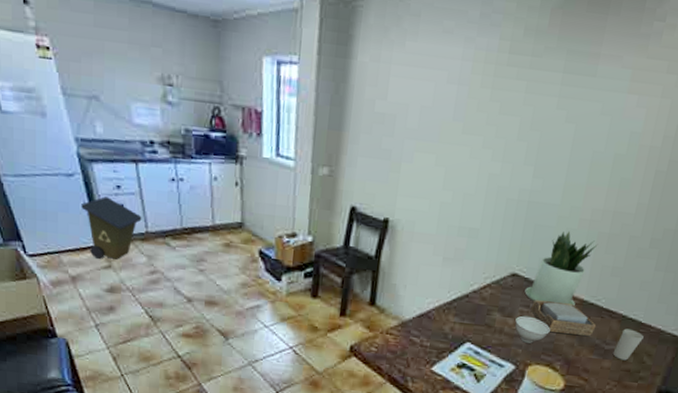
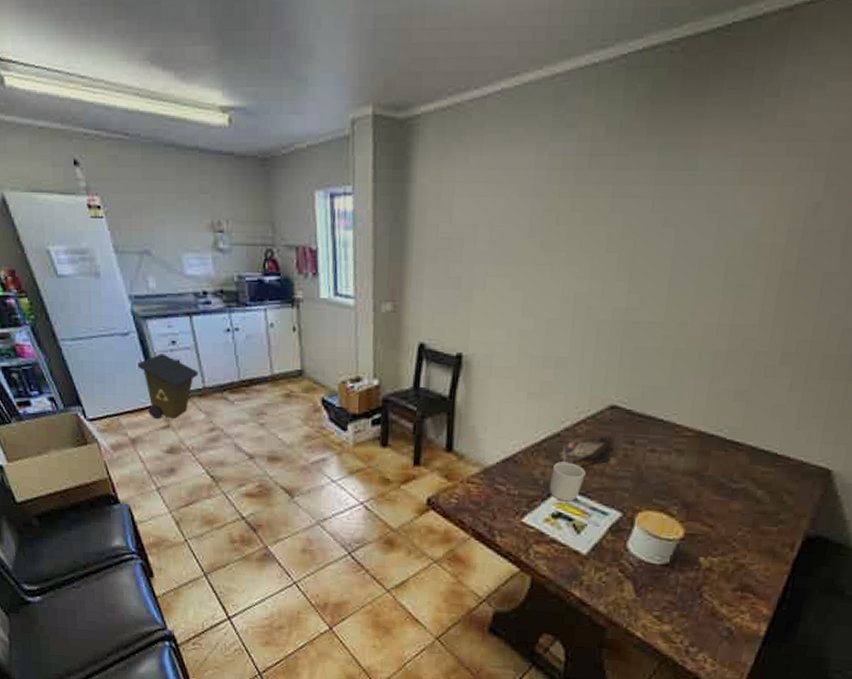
mug: none [456,319,488,355] -> present [548,462,586,502]
bag: none [466,299,514,325] -> present [558,436,615,467]
bowl: present [514,315,551,343] -> none [618,454,662,486]
planter: present [525,231,598,306] -> none [627,351,715,439]
napkin holder: present [530,300,597,337] -> none [636,434,720,475]
cup: present [612,328,644,361] -> none [742,462,781,501]

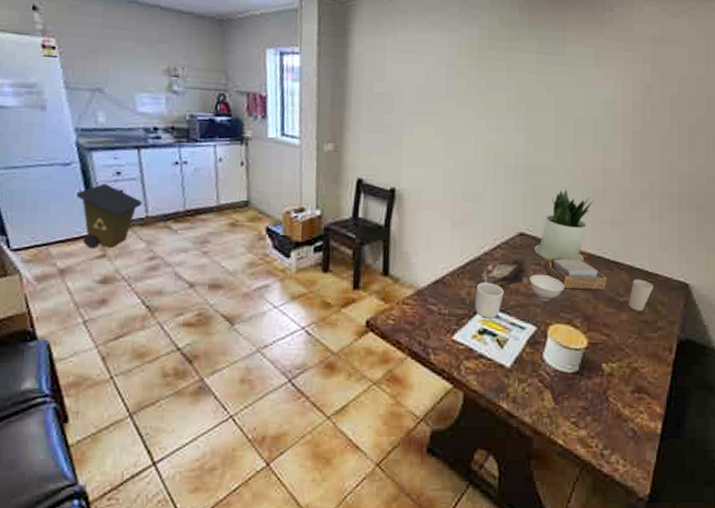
bowl: none [618,454,662,486] -> present [529,274,564,302]
planter: none [627,351,715,439] -> present [534,189,594,260]
napkin holder: none [636,434,720,475] -> present [542,257,608,291]
cup: none [742,462,781,501] -> present [628,279,653,311]

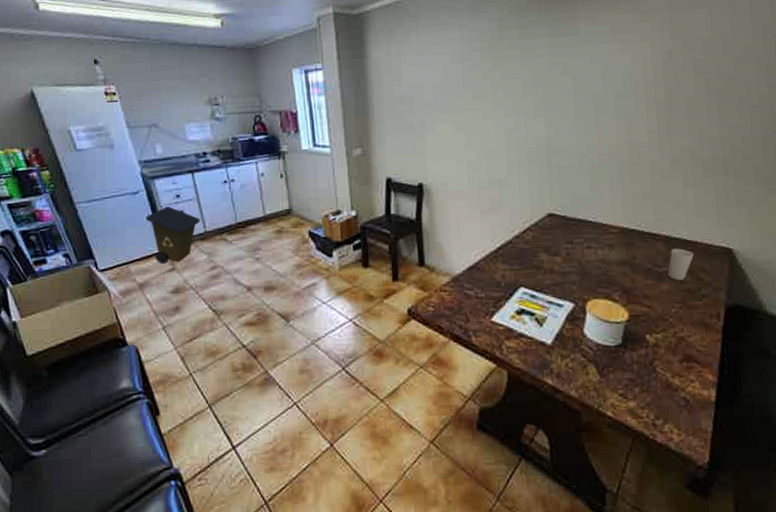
mug: present [474,282,504,319] -> none [509,264,538,299]
bag: present [480,259,525,287] -> none [513,239,557,268]
bowl: present [529,274,564,302] -> none [563,252,599,279]
planter: present [534,189,594,260] -> none [564,166,622,237]
napkin holder: present [542,257,608,291] -> none [574,233,644,264]

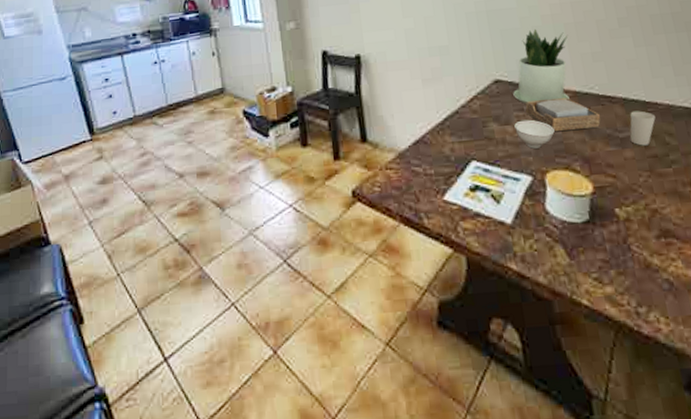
recycling bin: present [146,206,200,263] -> none [73,91,130,152]
bowl: none [563,252,599,279] -> present [514,119,555,149]
planter: none [564,166,622,237] -> present [513,28,569,103]
napkin holder: none [574,233,644,264] -> present [525,98,601,132]

